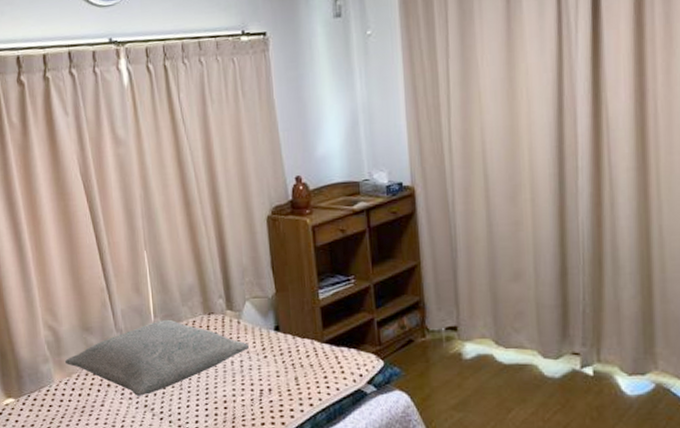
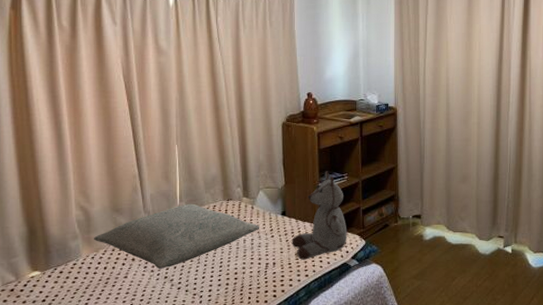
stuffed bear: none [289,274,360,385] -> present [292,171,347,260]

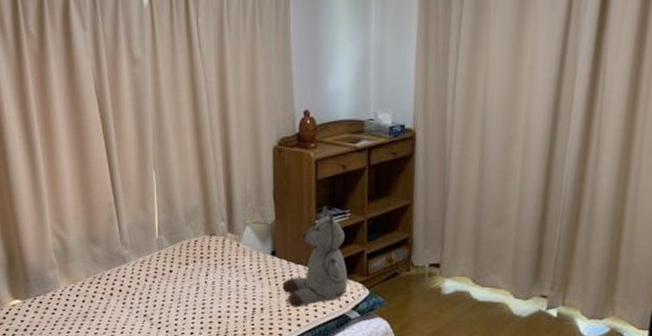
pillow: present [94,203,260,269] -> none [71,237,247,306]

